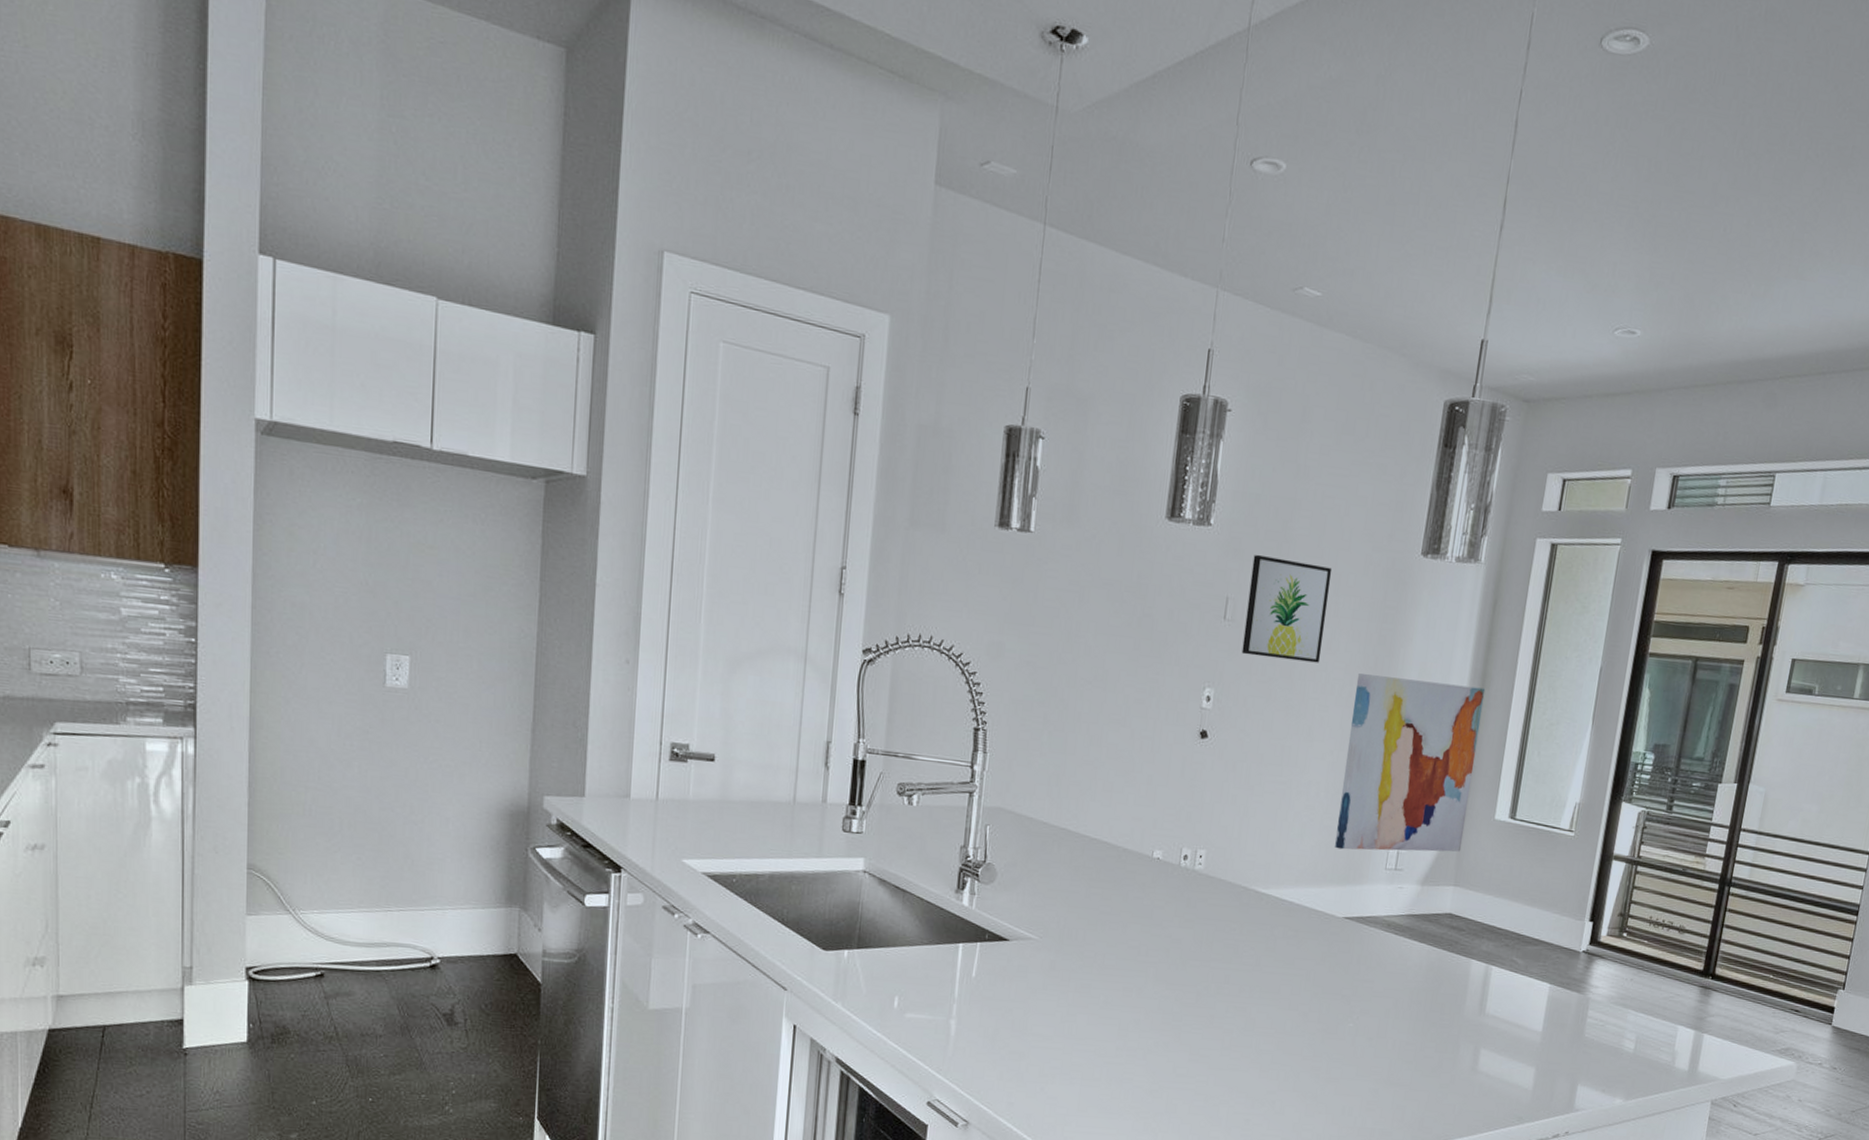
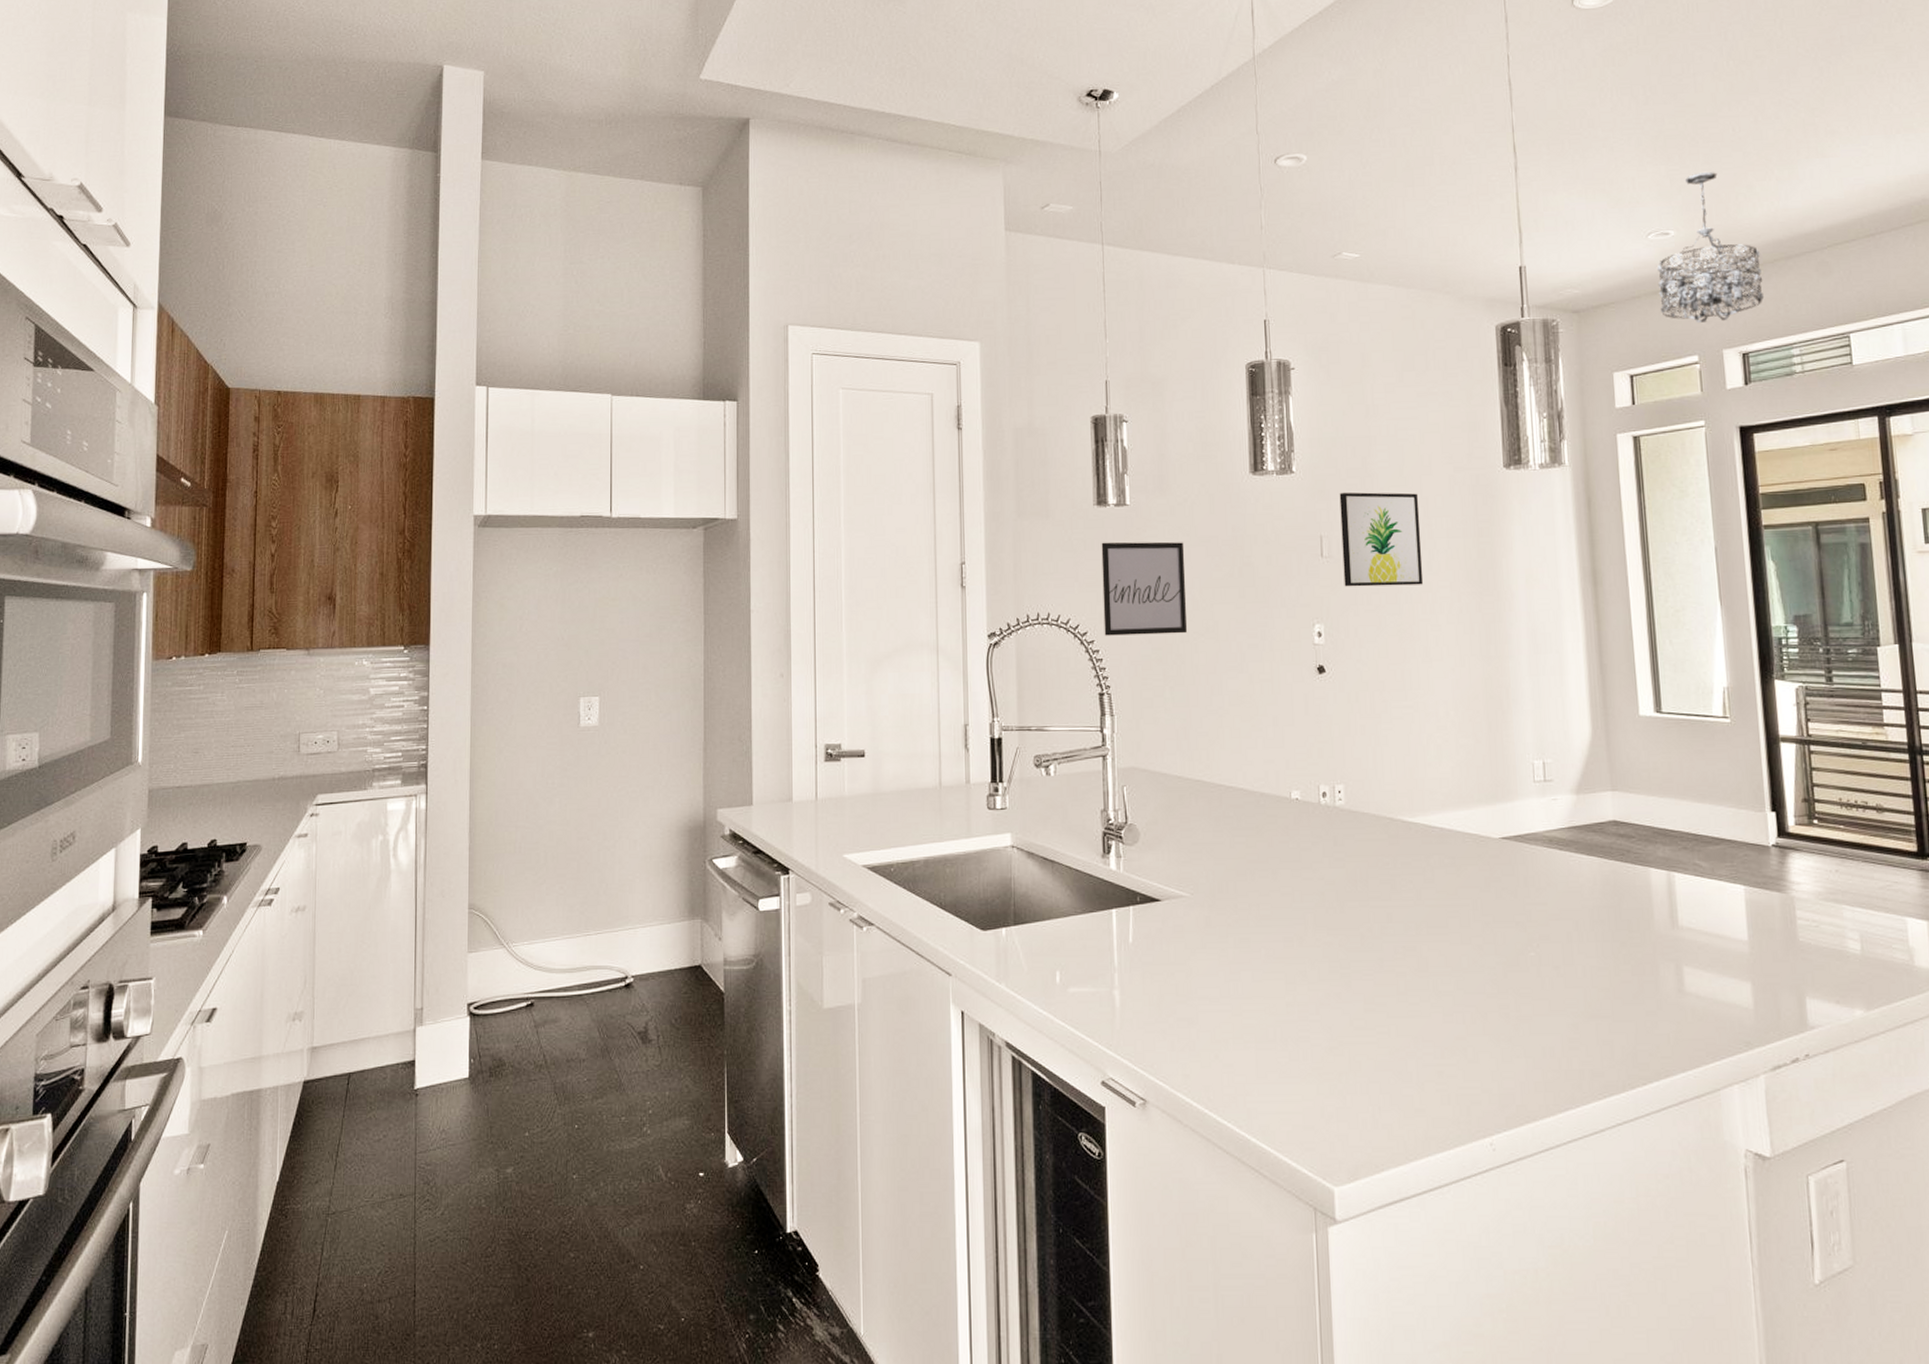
wall art: none [988,568,1086,679] -> present [1101,541,1187,636]
wall art: present [1334,673,1486,852] -> none [1464,585,1611,767]
chandelier: none [1607,271,1717,438] -> present [1656,172,1765,323]

